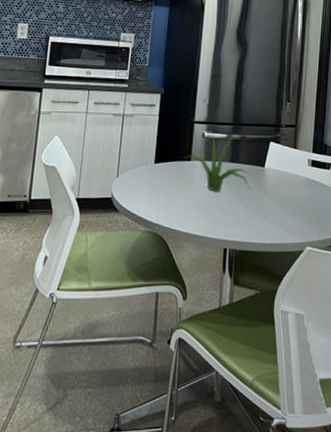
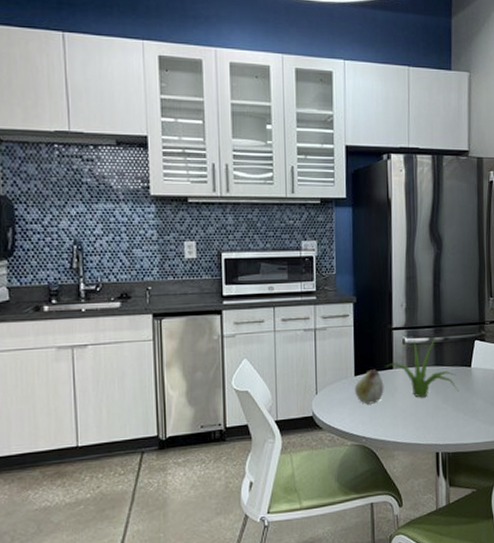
fruit: none [153,158,181,193] -> present [355,368,384,404]

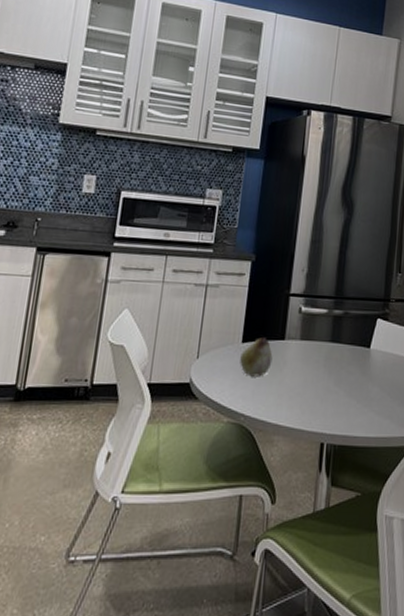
plant: present [386,339,458,398] -> none [278,310,354,377]

